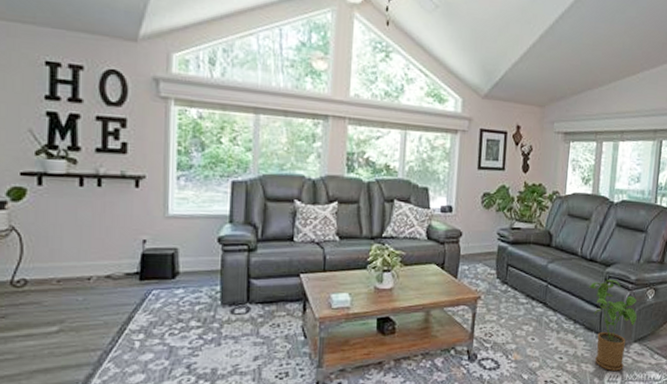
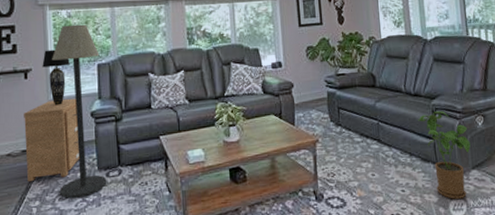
nightstand: none [130,217,201,311] -> present [24,98,79,182]
table lamp: none [160,155,197,225] -> present [42,49,70,106]
floor lamp: none [172,127,236,334] -> present [52,24,107,199]

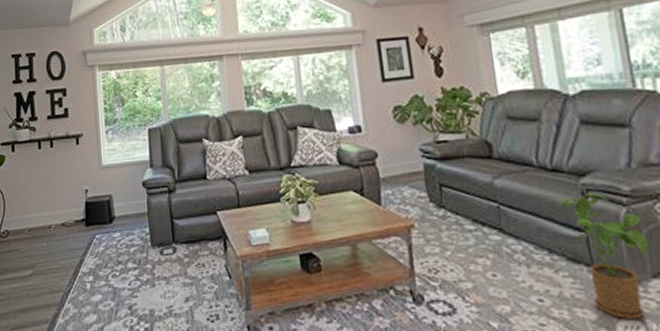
nightstand: present [24,98,79,182] -> none [76,166,132,255]
table lamp: present [42,49,70,106] -> none [93,113,120,173]
floor lamp: present [52,24,107,199] -> none [102,85,161,276]

